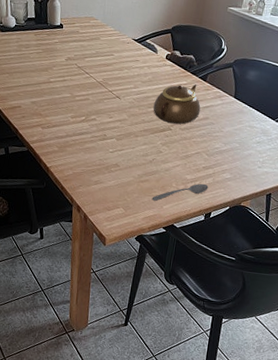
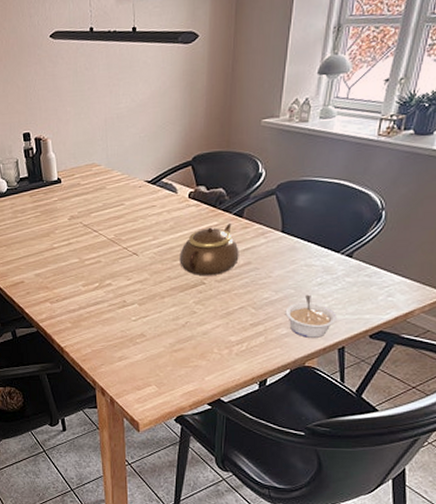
soupspoon: present [151,183,209,201] -> none [189,344,260,373]
legume: none [230,149,269,184] -> present [285,294,338,338]

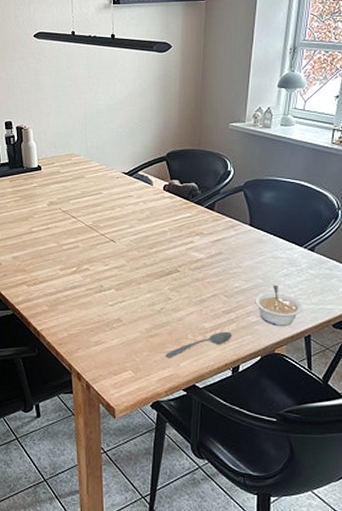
teapot: present [179,223,239,276] -> none [155,216,211,264]
soupspoon: none [189,344,260,373] -> present [165,331,232,358]

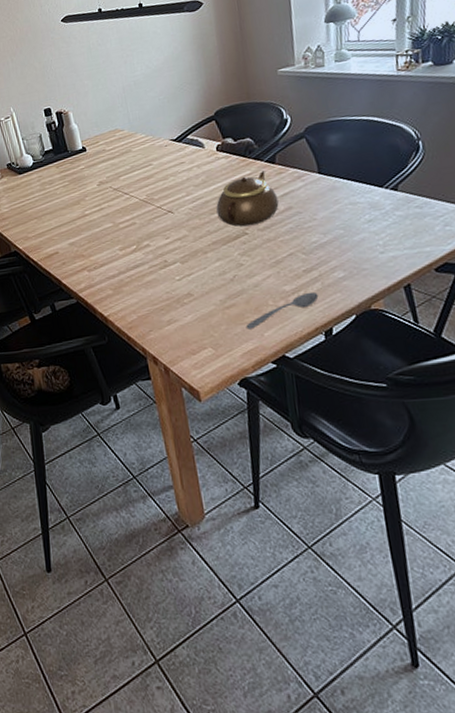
teapot: none [155,216,211,264] -> present [216,171,279,227]
legume: present [255,285,303,326] -> none [337,233,397,279]

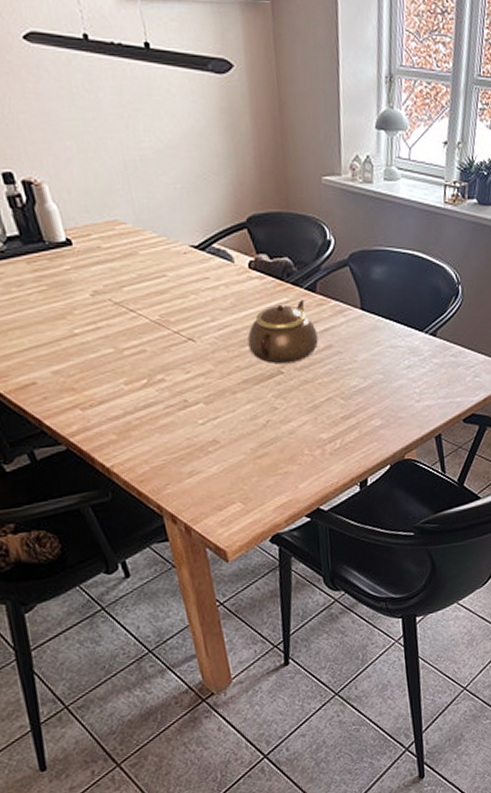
soupspoon: present [245,292,319,329] -> none [279,440,356,481]

